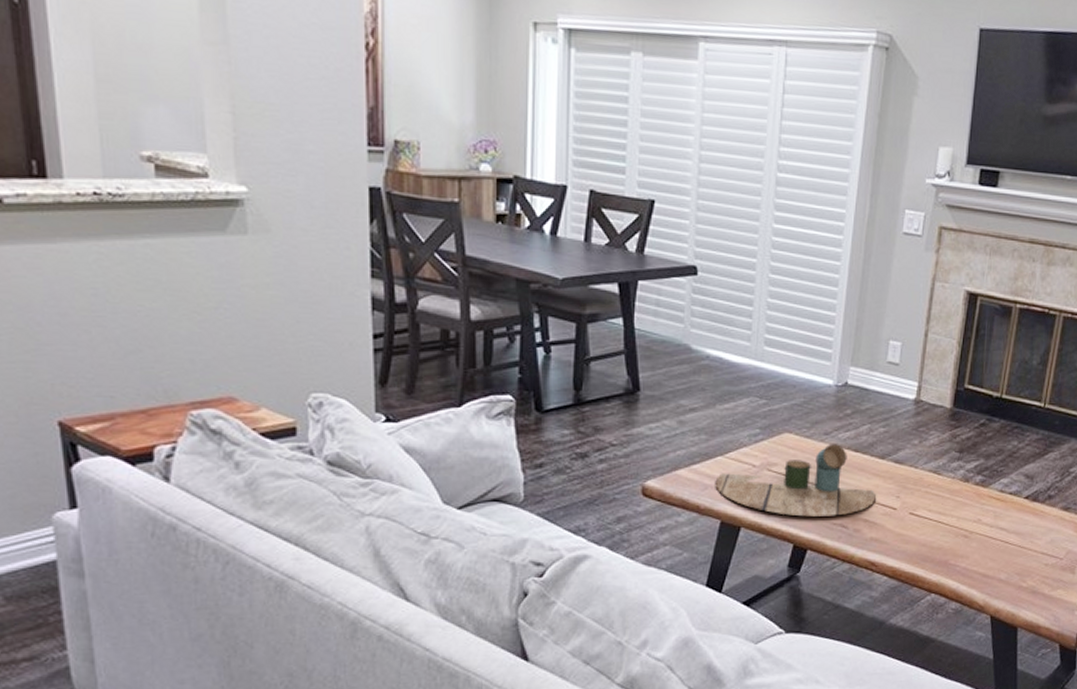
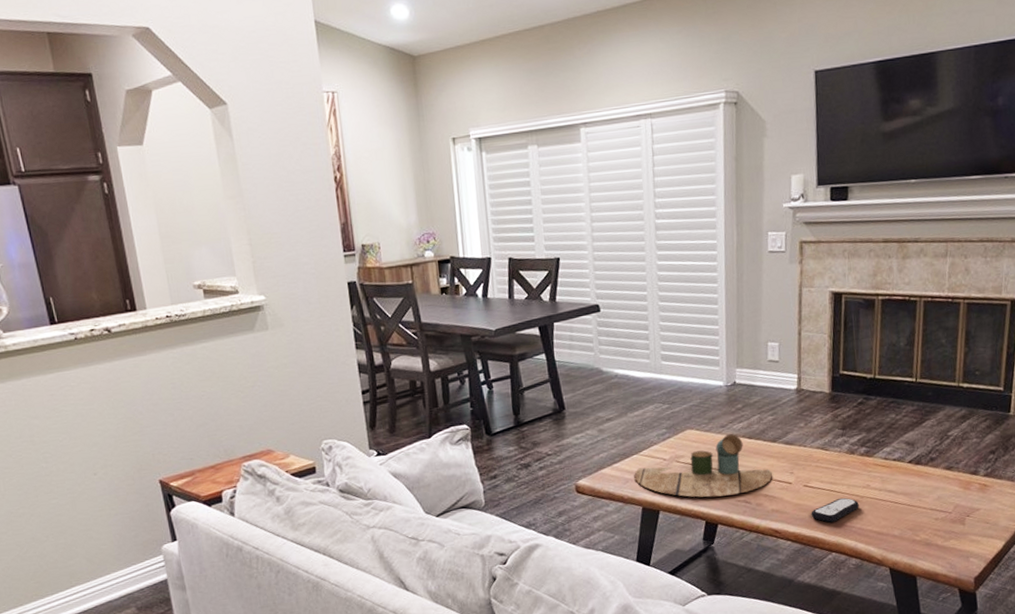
remote control: none [913,532,967,558] -> present [811,498,859,523]

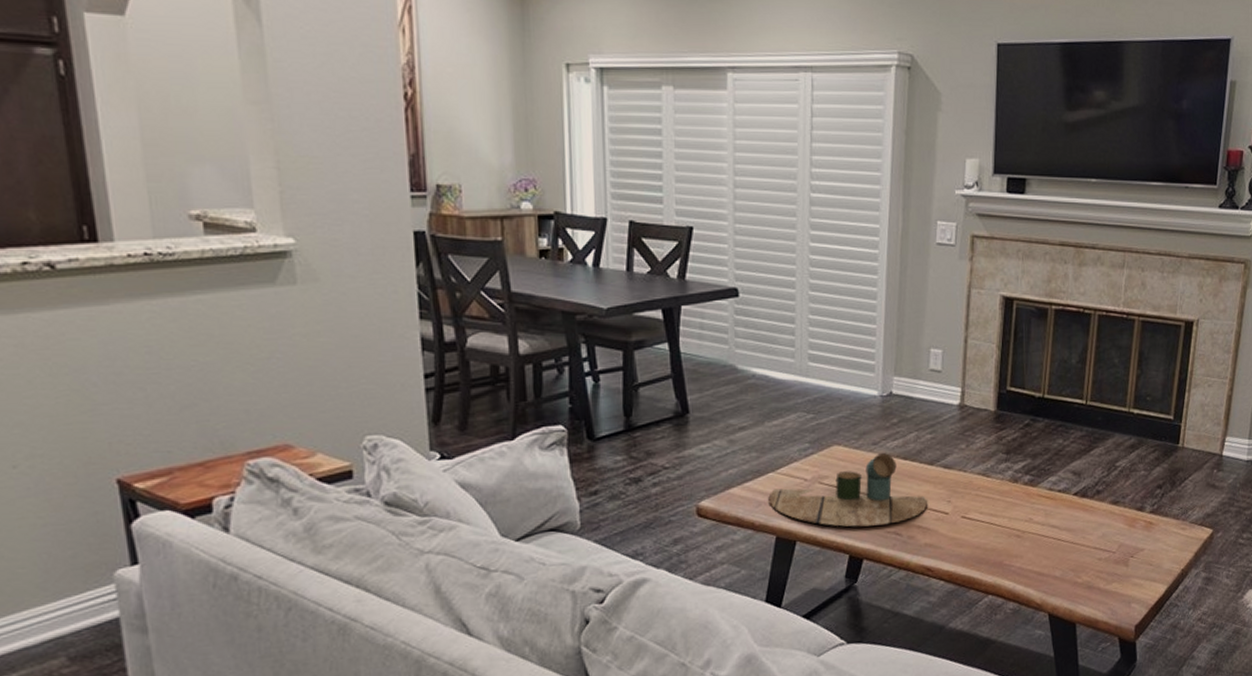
remote control: present [811,498,859,523] -> none [967,532,1020,560]

